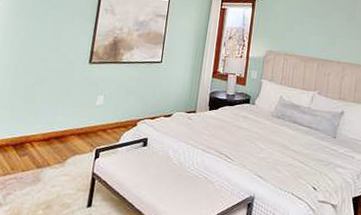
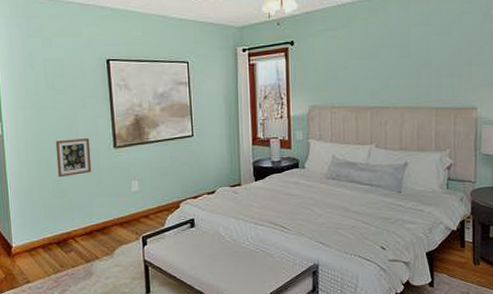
picture frame: none [31,49,69,84] -> present [55,137,92,178]

